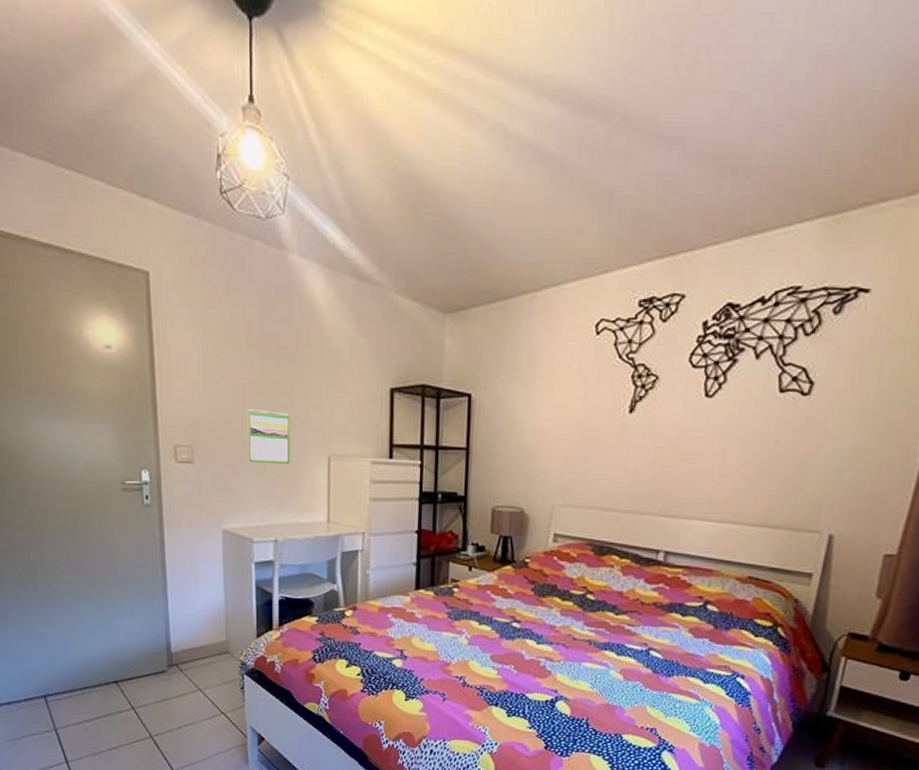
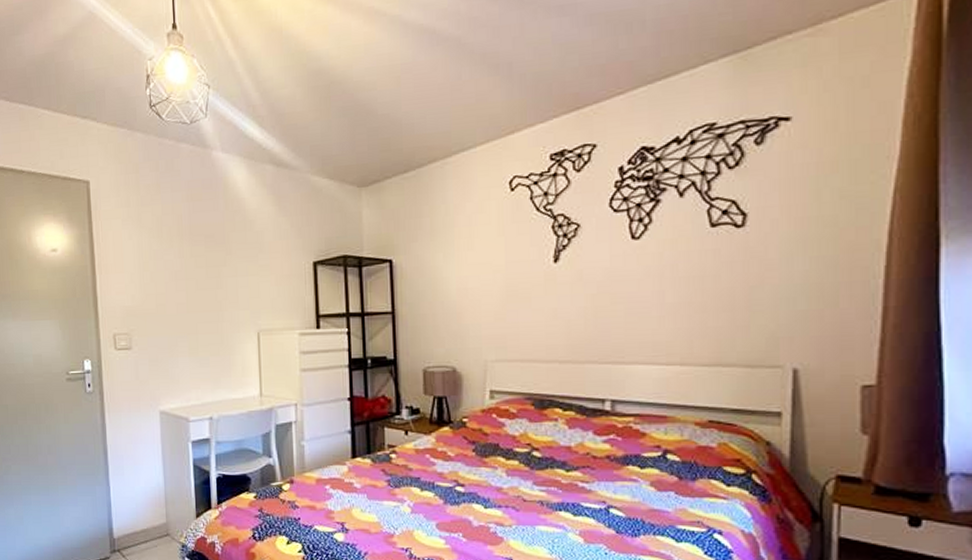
calendar: present [247,408,290,464] -> none [180,293,222,344]

